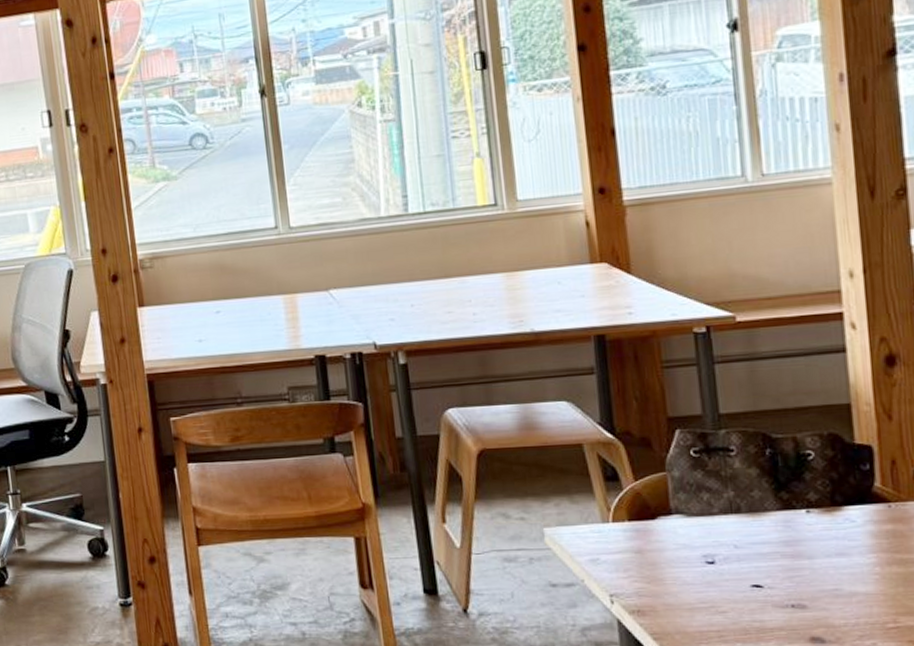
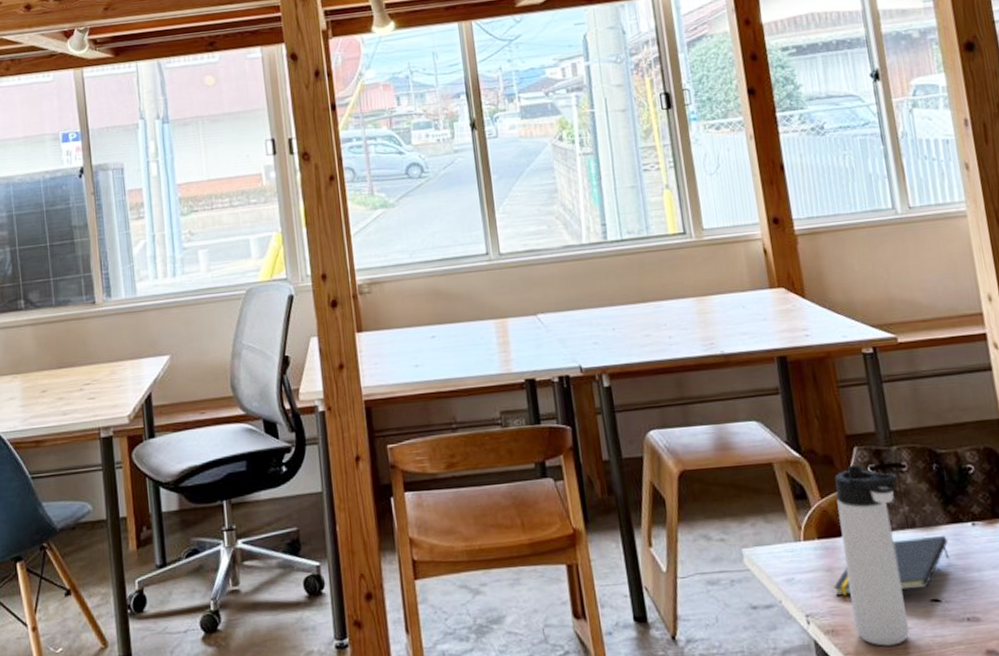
notepad: none [642,522,778,578] -> present [833,536,950,596]
thermos bottle: none [652,447,725,628] -> present [835,464,909,646]

